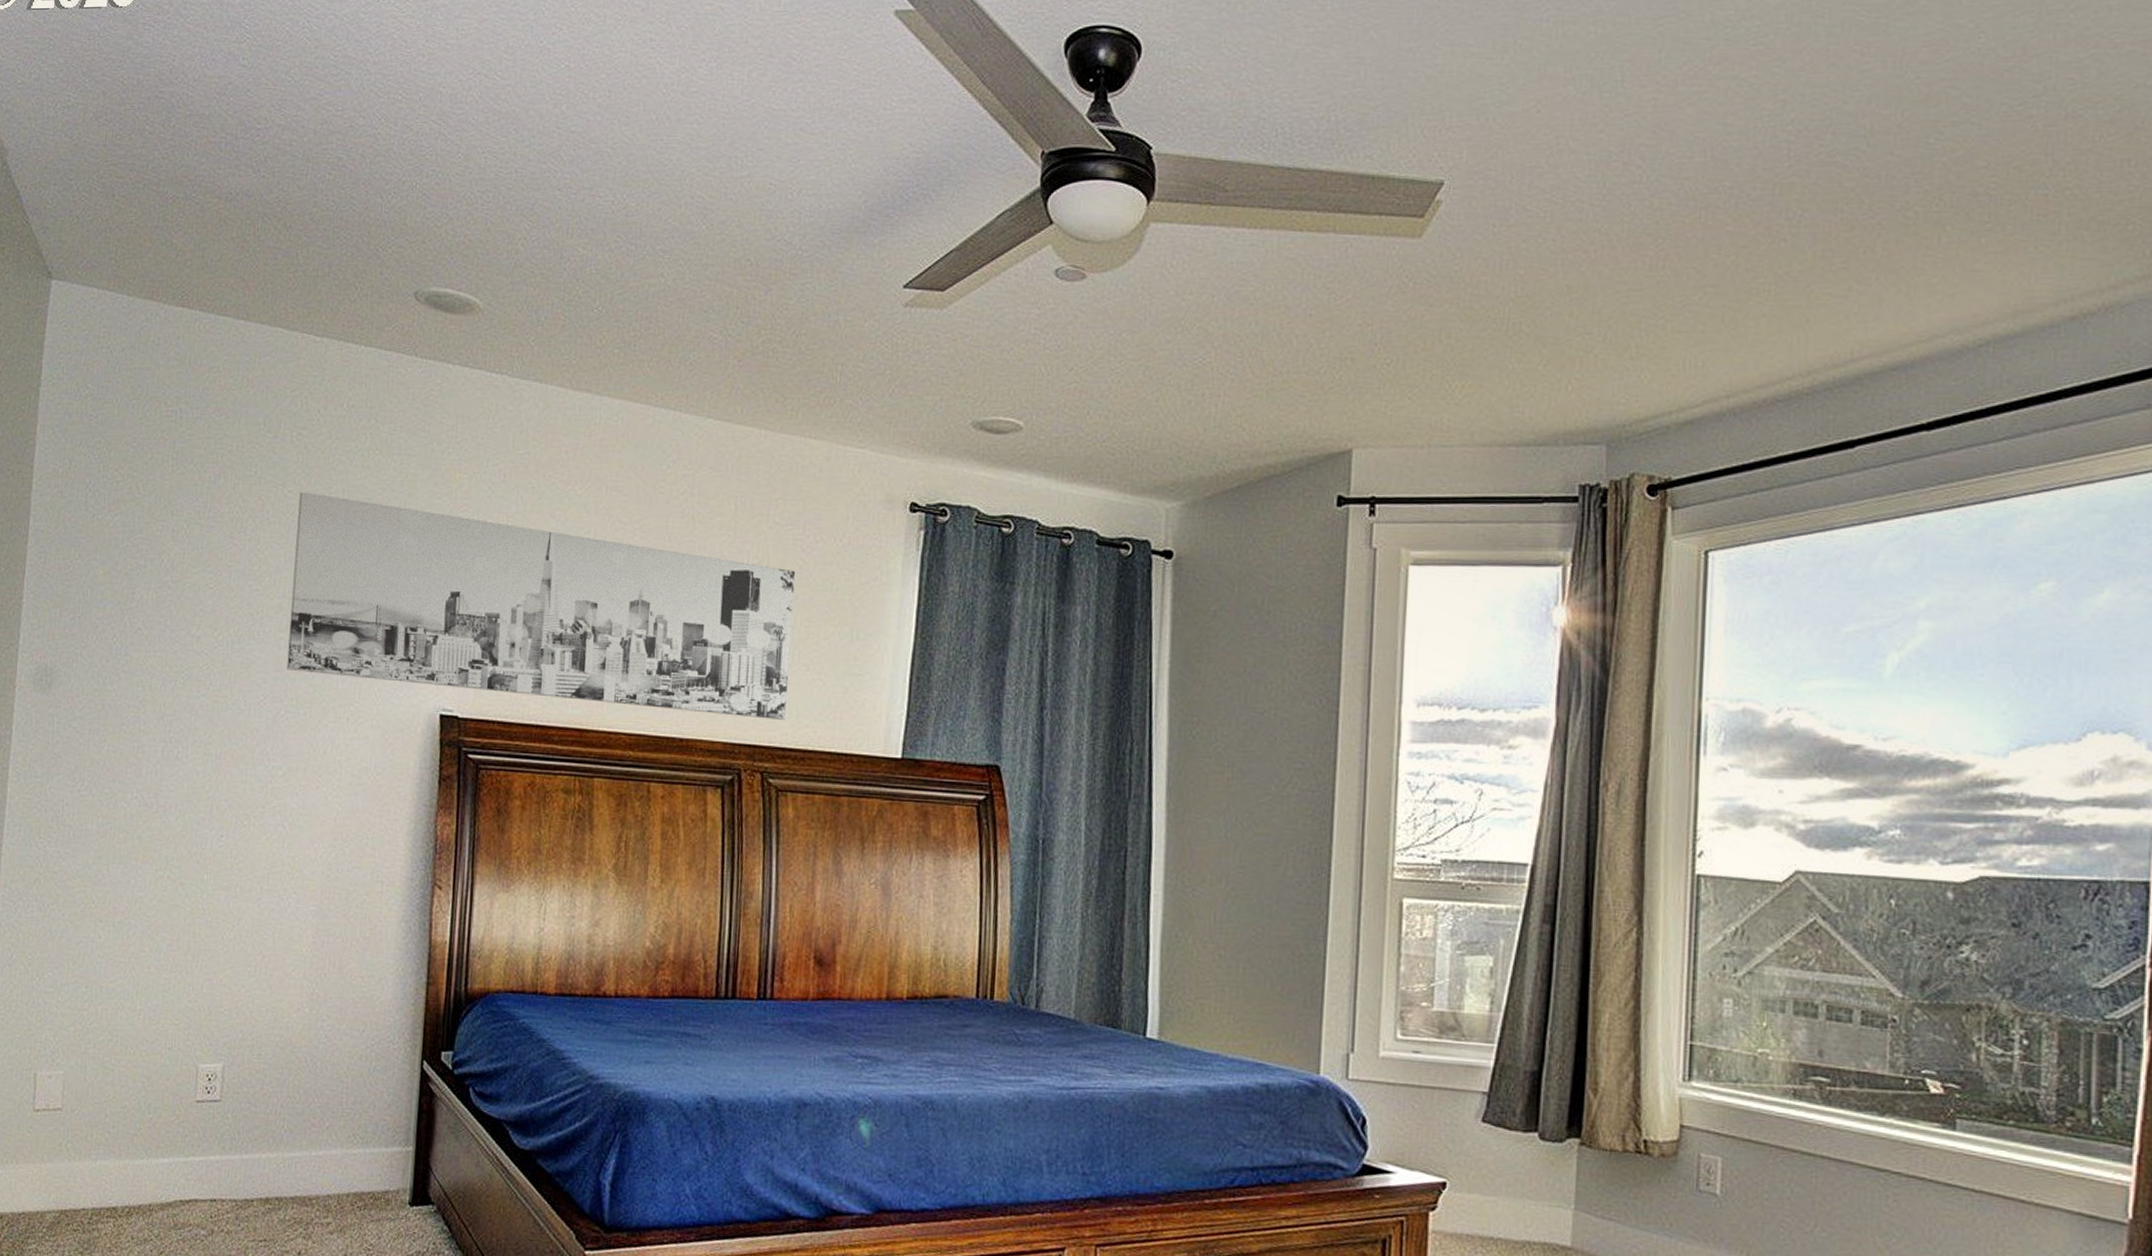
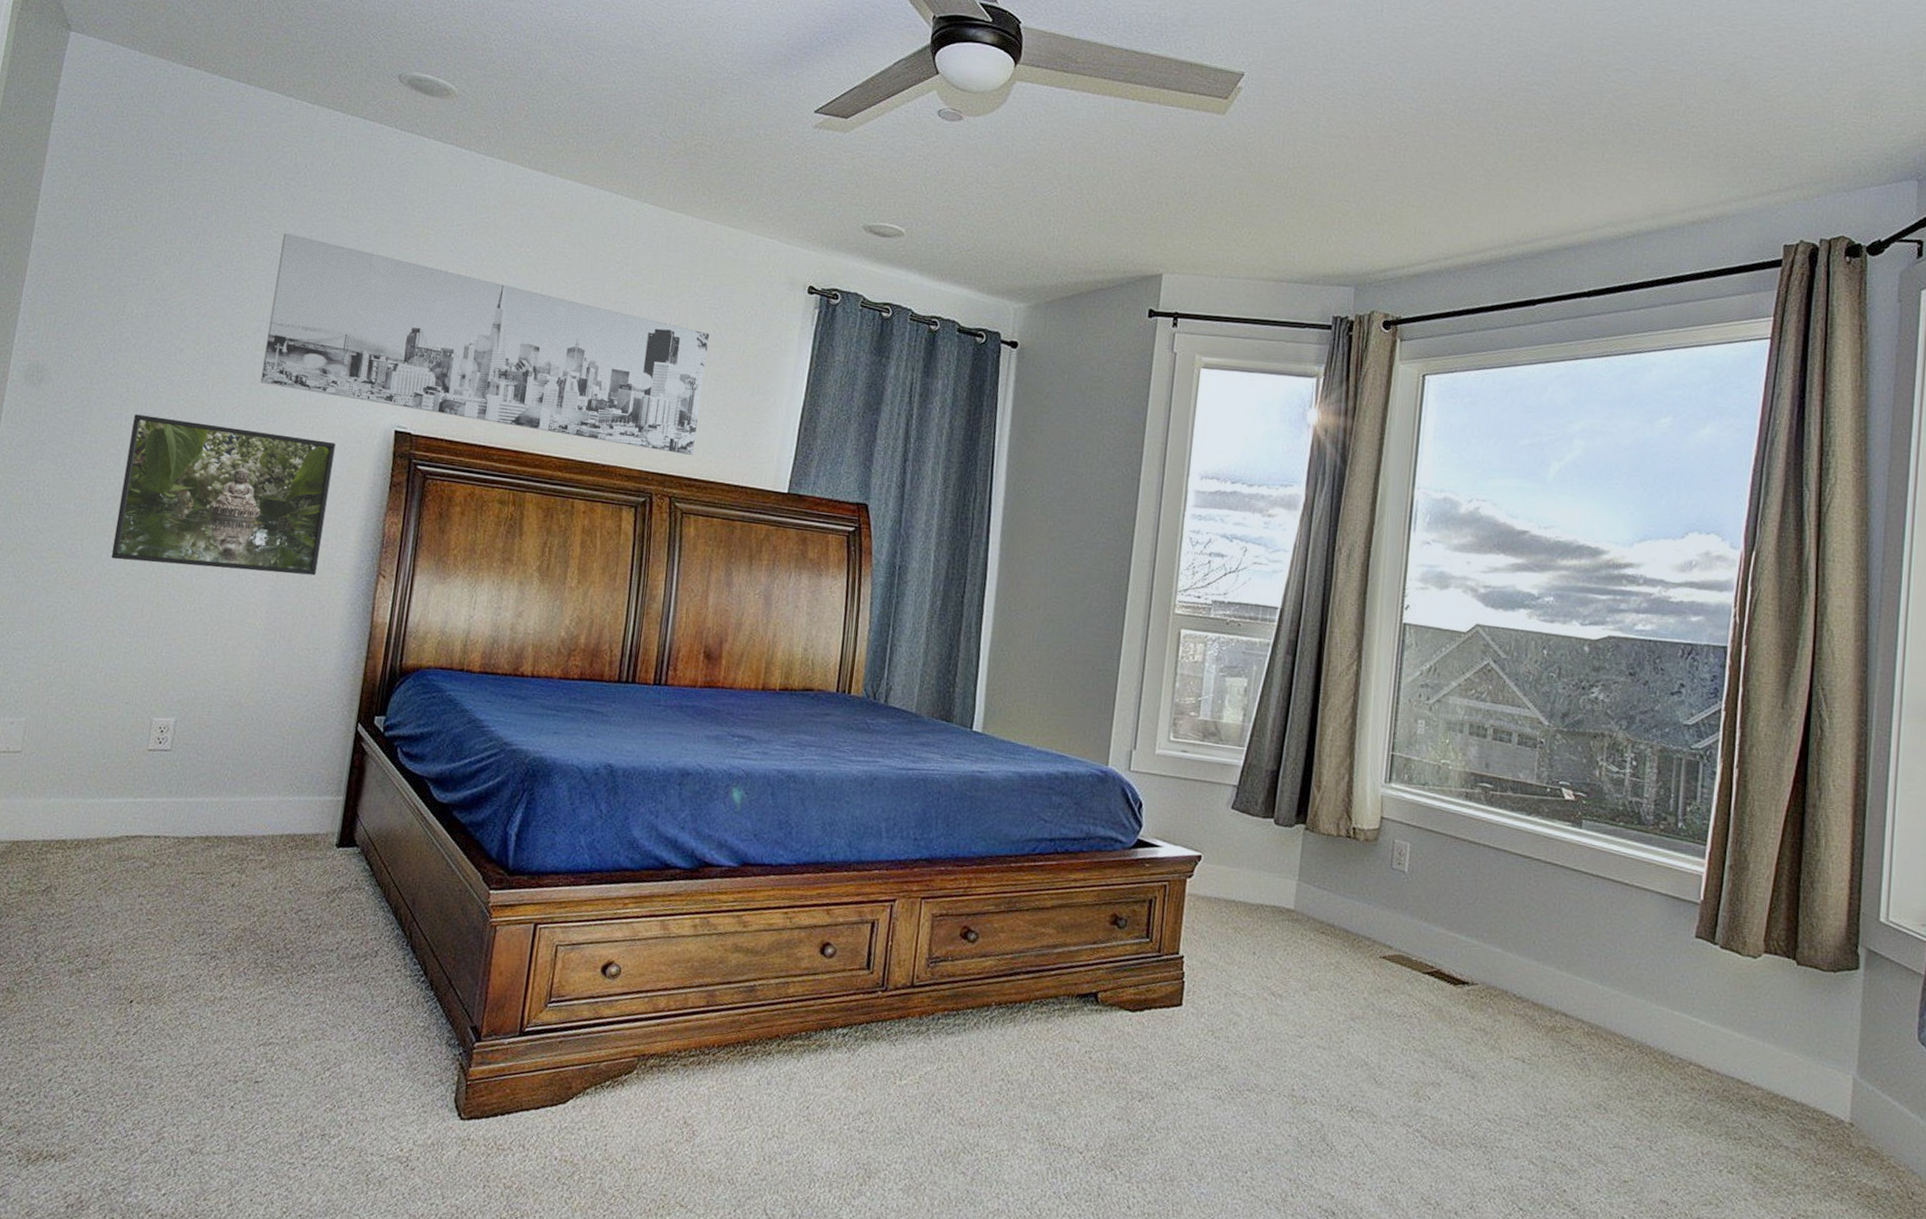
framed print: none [140,716,375,891] -> present [111,414,336,576]

